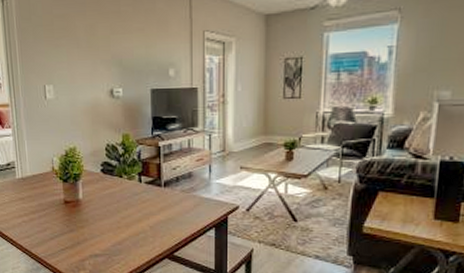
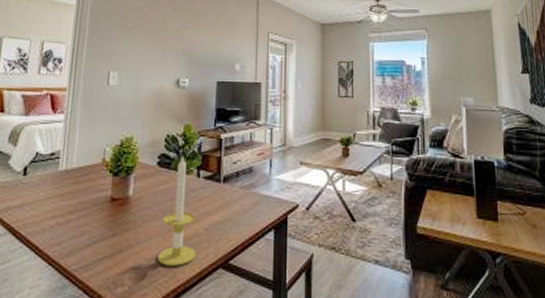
candle: none [111,163,144,256] -> present [158,155,196,266]

